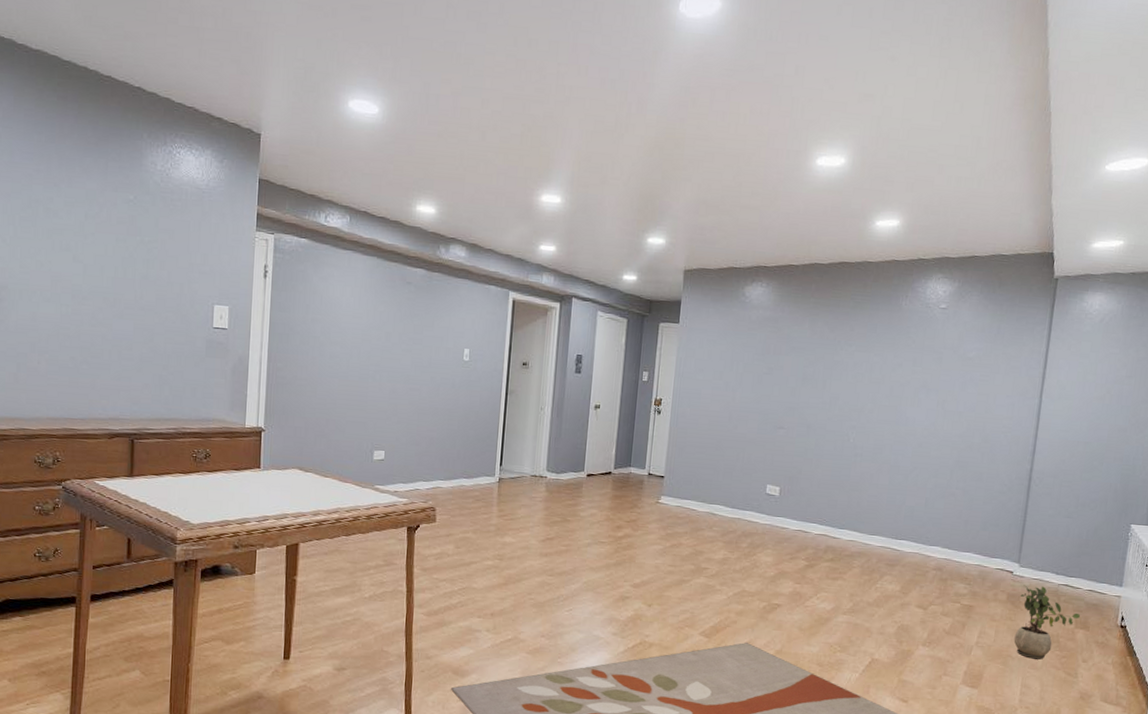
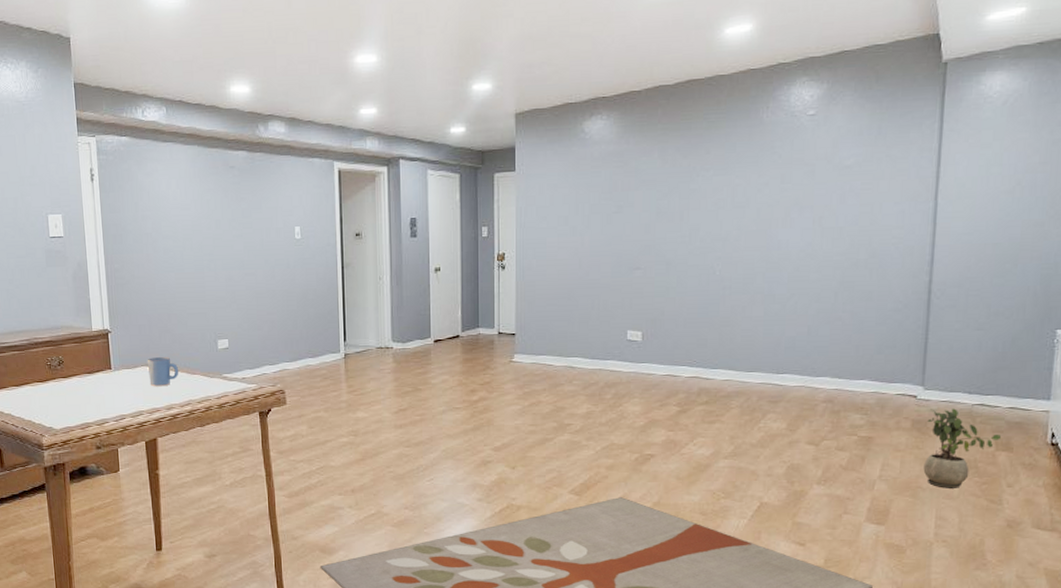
mug: none [298,461,331,492] -> present [147,357,179,387]

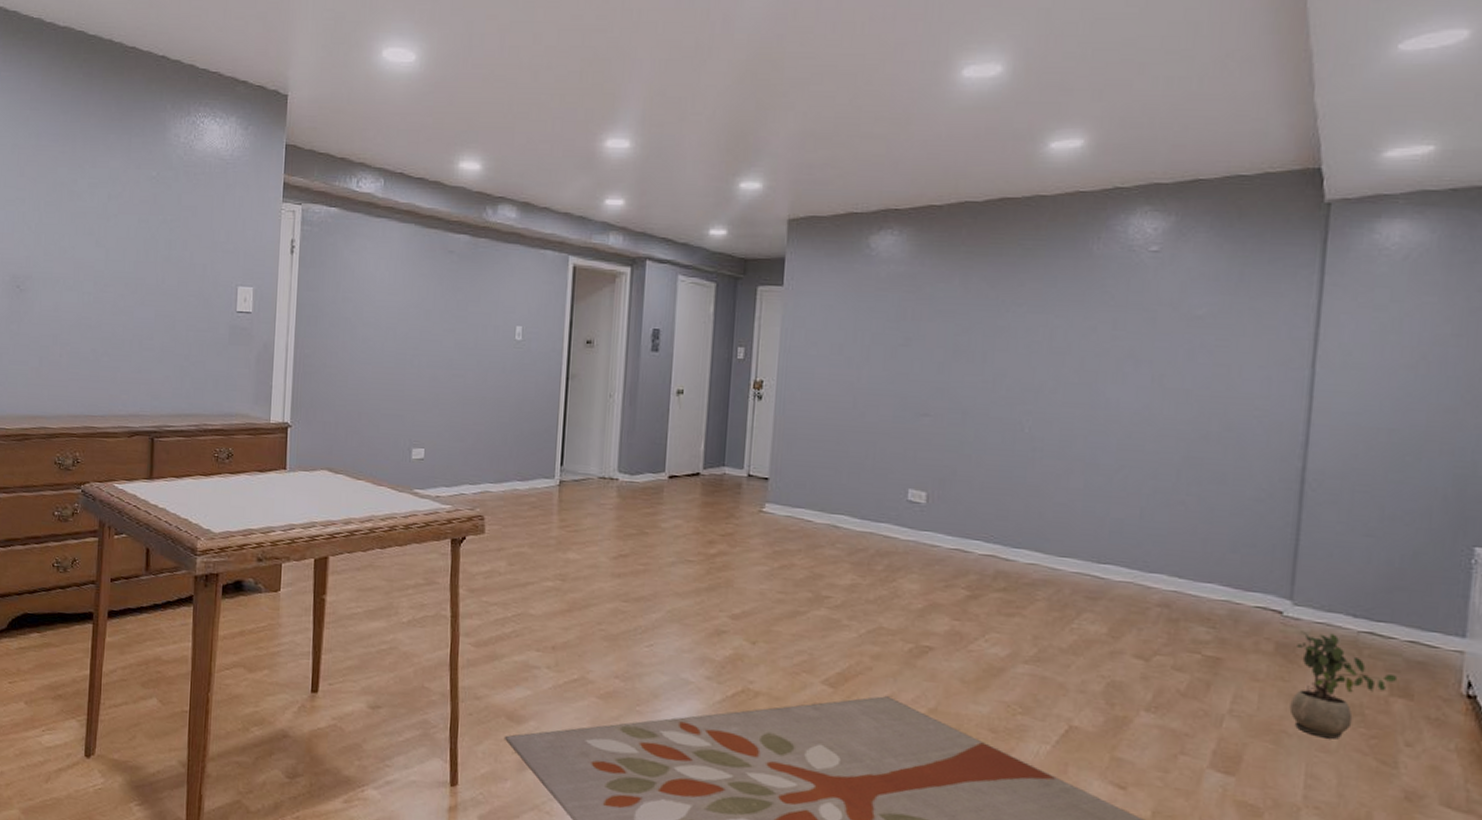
mug: present [147,357,179,387] -> none [328,461,364,497]

